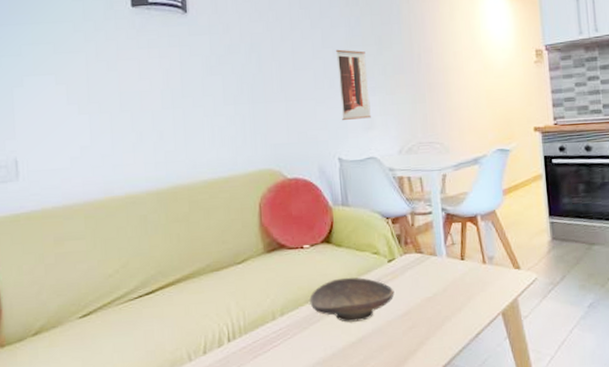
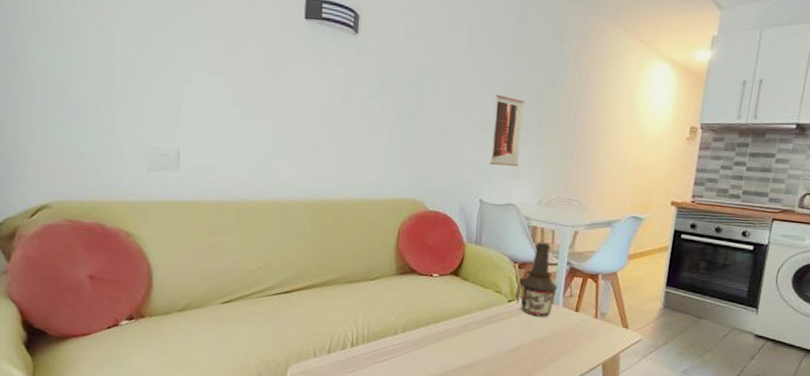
decorative bowl: present [309,277,395,323] -> none [430,308,509,349]
bottle: none [394,191,437,273] -> present [515,242,558,317]

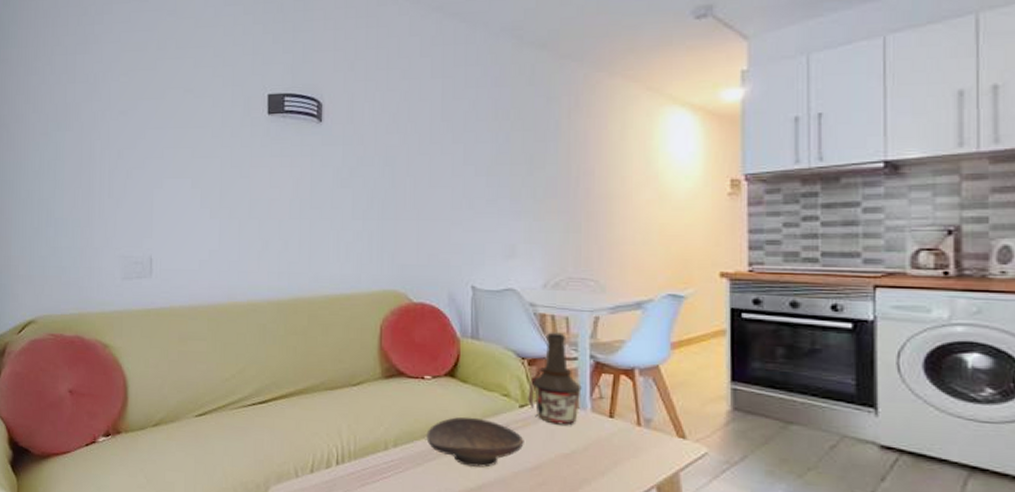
decorative bowl: none [430,308,509,349] -> present [426,416,524,468]
wall art: present [490,94,525,167] -> none [479,167,514,245]

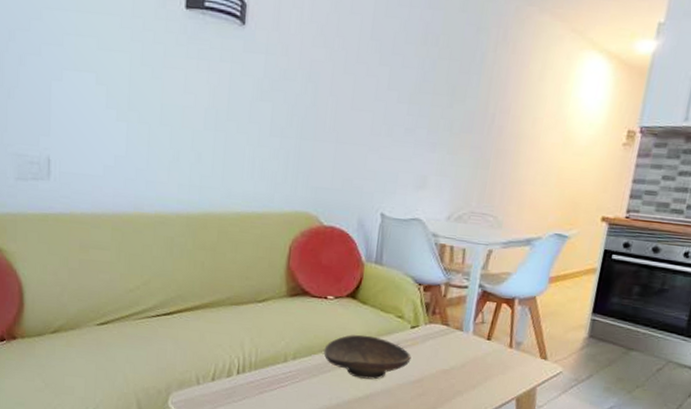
bottle: present [528,332,582,425] -> none [419,261,468,345]

